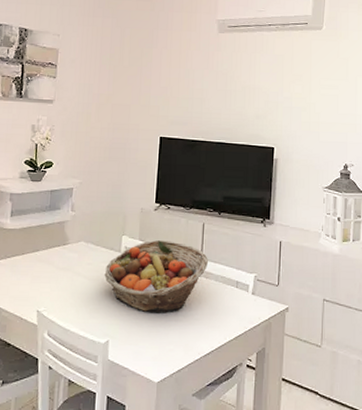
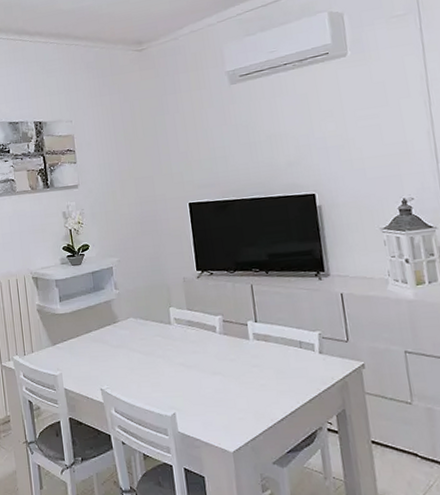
fruit basket: present [104,240,209,312] -> none [158,307,265,382]

